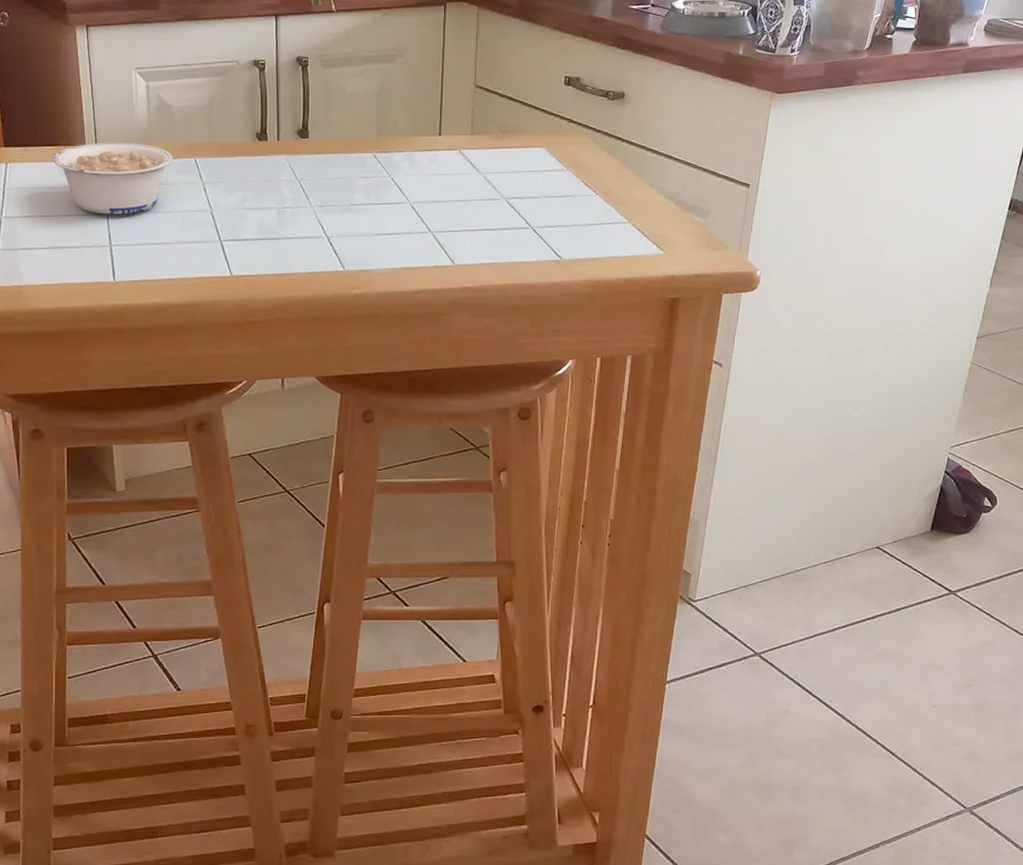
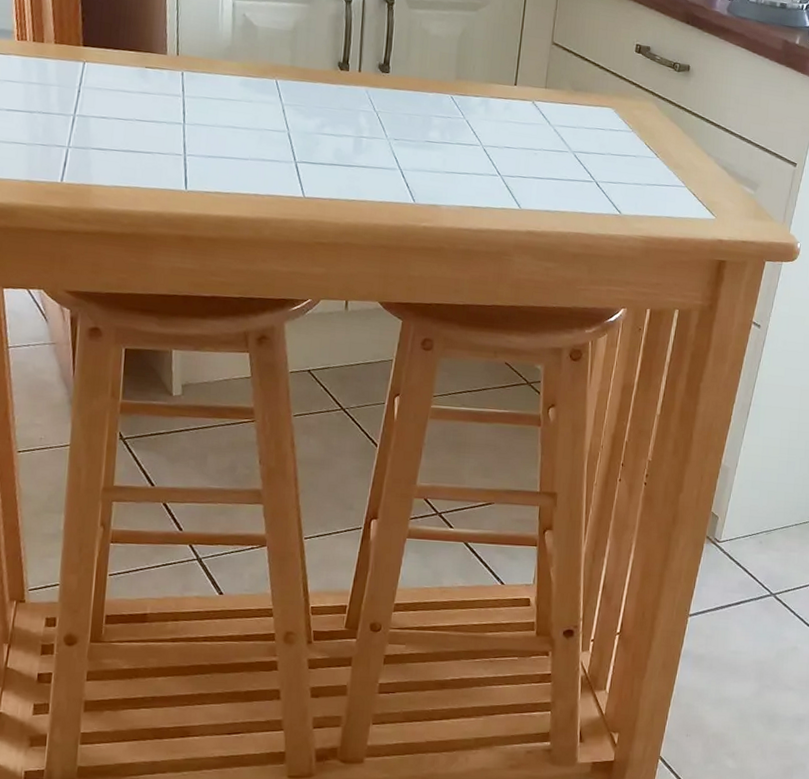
legume: present [53,142,173,215] -> none [132,53,255,126]

